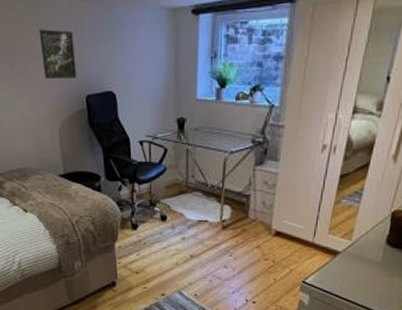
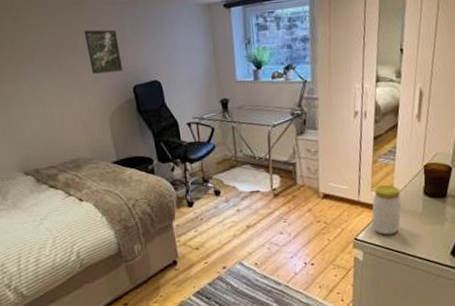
jar: none [323,228,361,282] -> present [371,184,402,235]

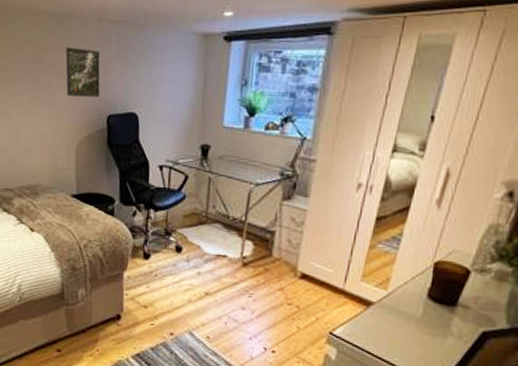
jar: present [371,184,402,235] -> none [353,275,399,337]

